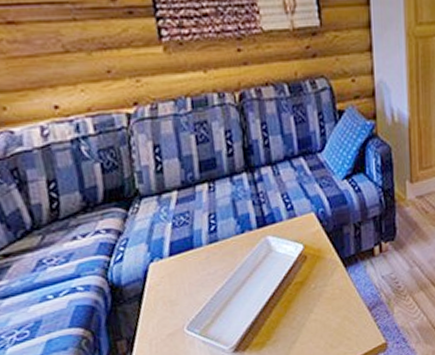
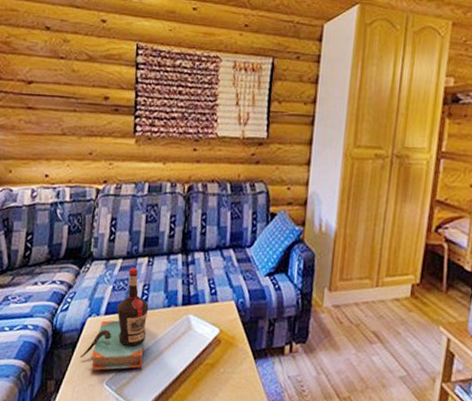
bottle: none [149,197,225,319] -> present [79,268,149,371]

